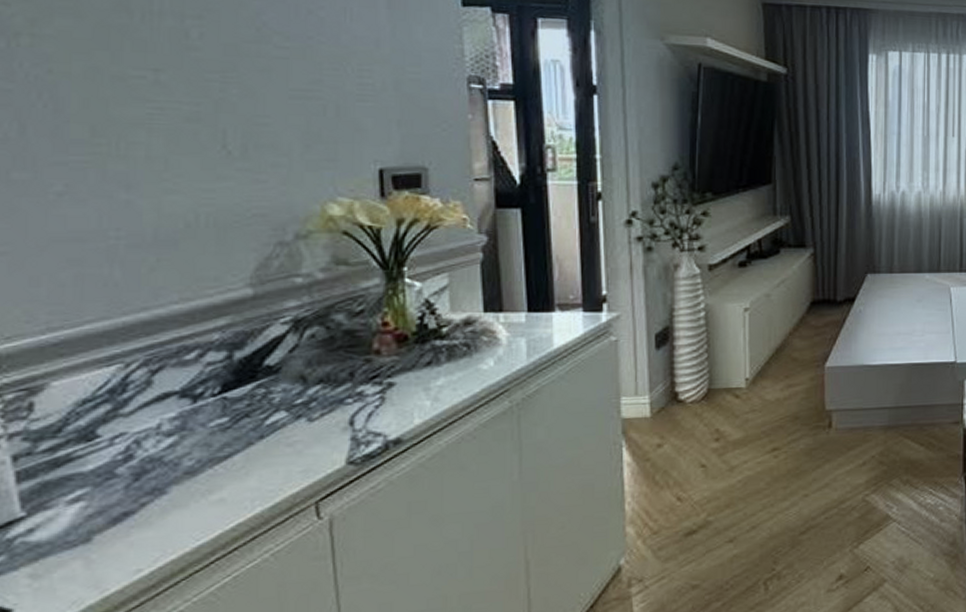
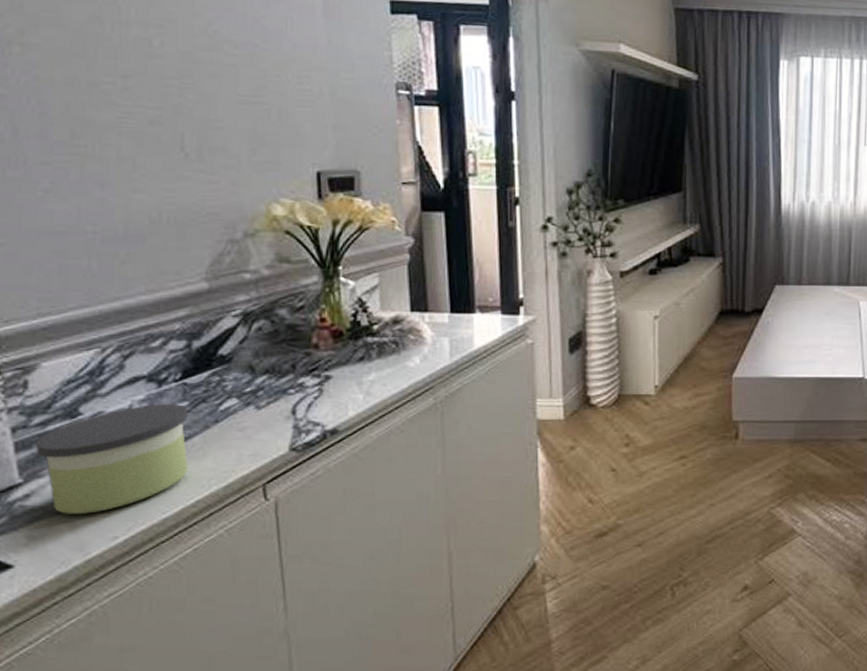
candle: none [42,420,228,548] -> present [36,404,188,514]

